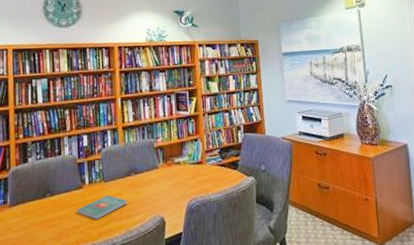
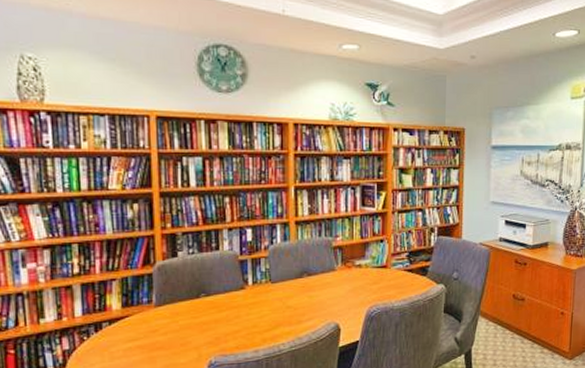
book: present [77,195,127,219] -> none [237,298,297,324]

